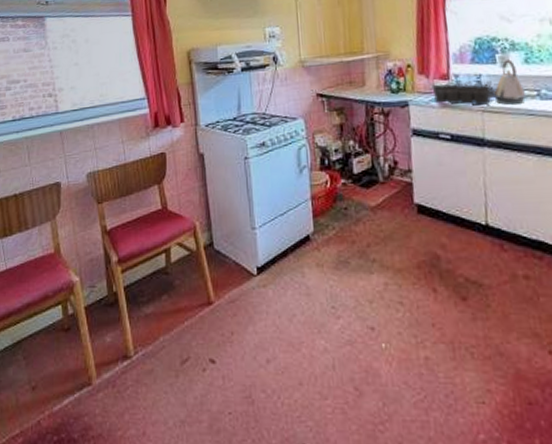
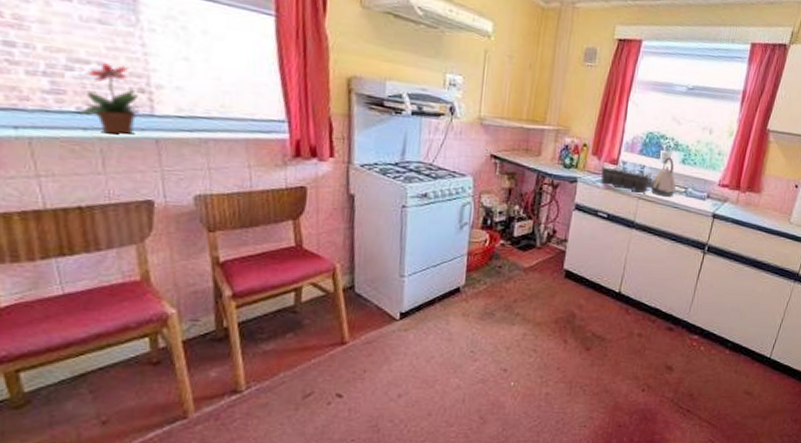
potted flower: none [15,79,49,134] -> present [80,63,139,136]

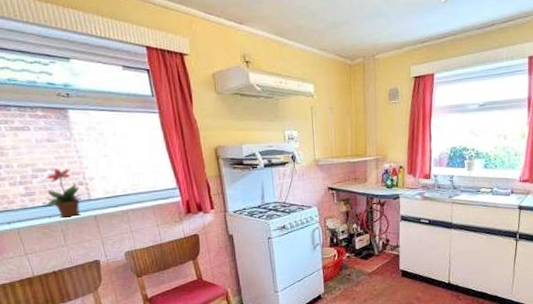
dish rack: present [600,166,654,193] -> none [417,179,463,198]
kettle: present [651,157,676,197] -> none [461,165,483,198]

